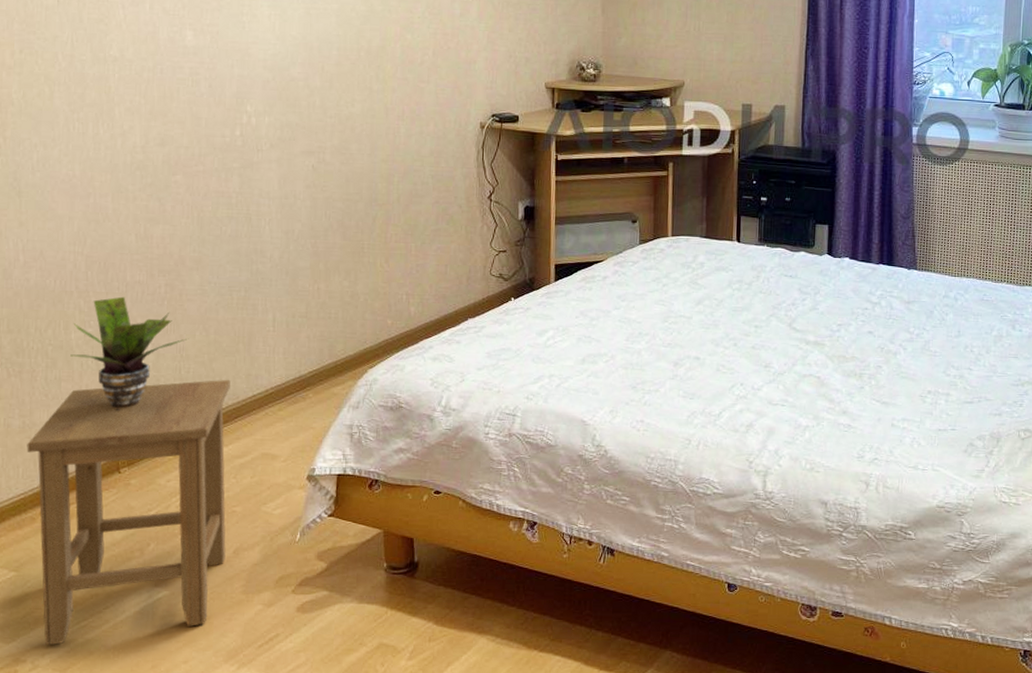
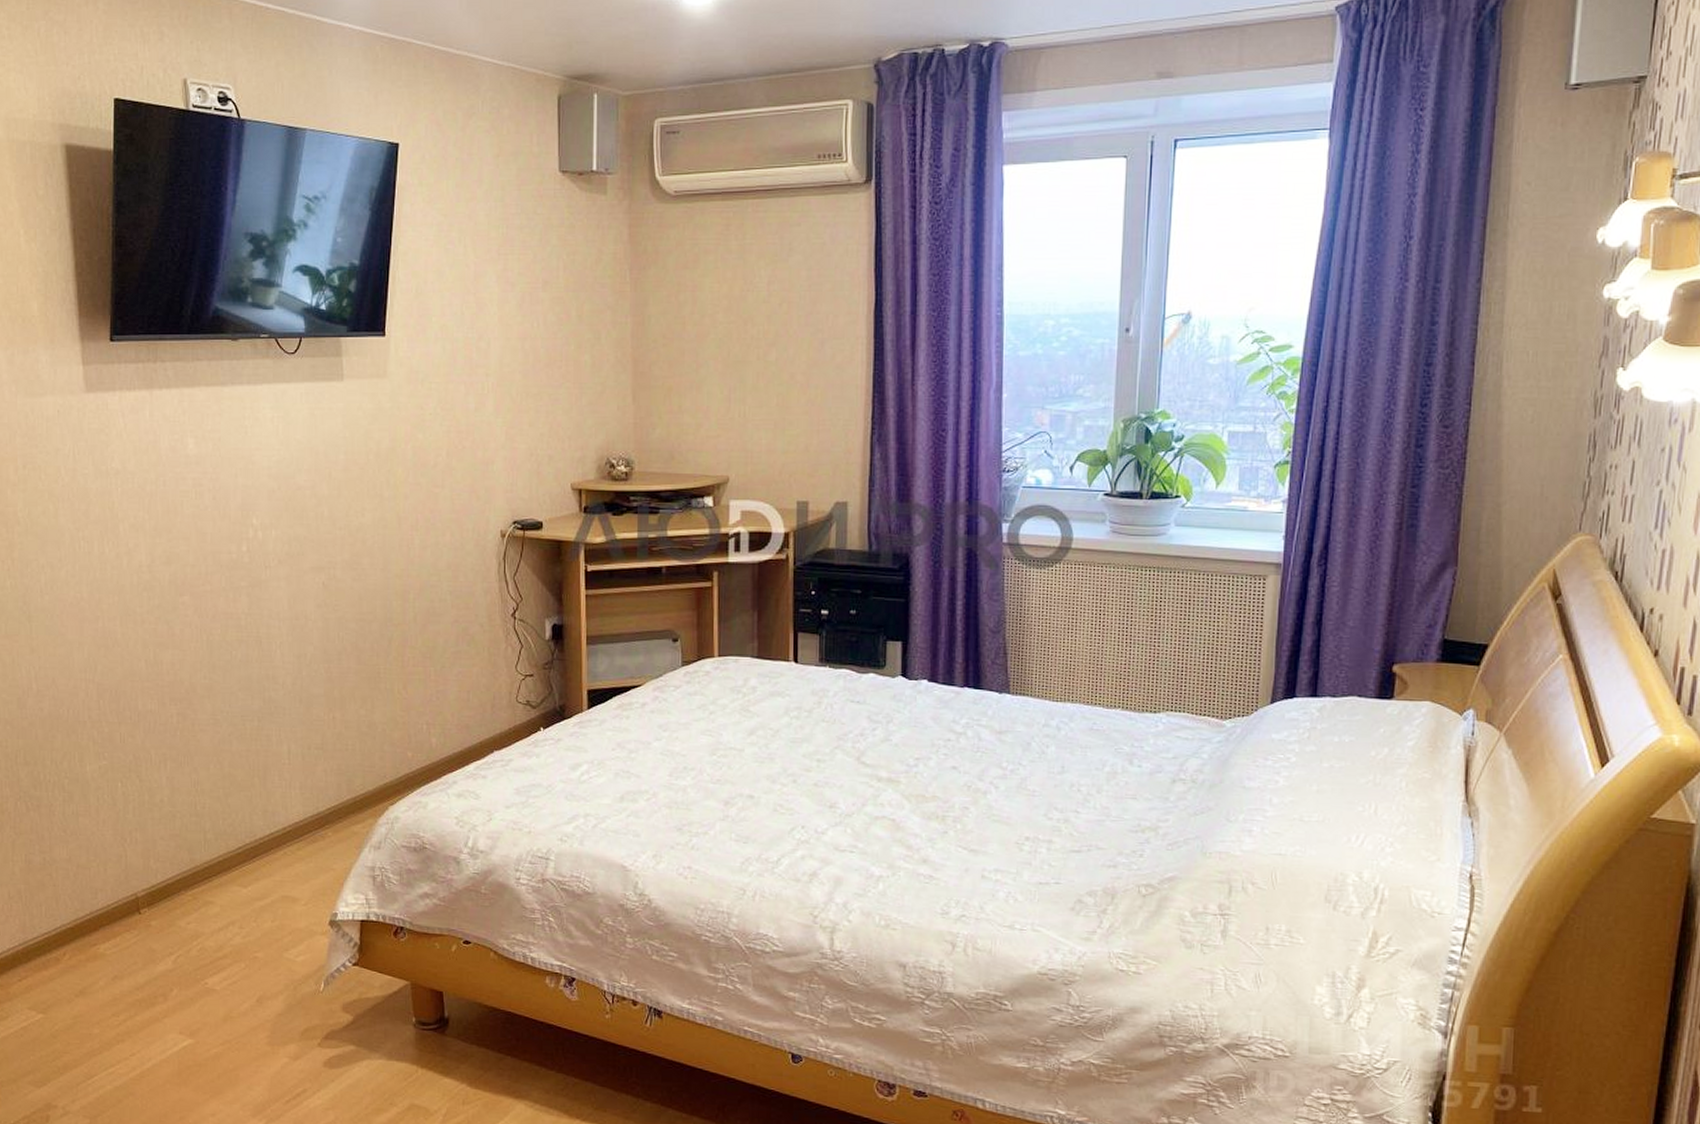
stool: present [26,379,230,646] -> none [48,815,249,1092]
potted plant: present [70,296,189,408] -> none [86,726,204,845]

